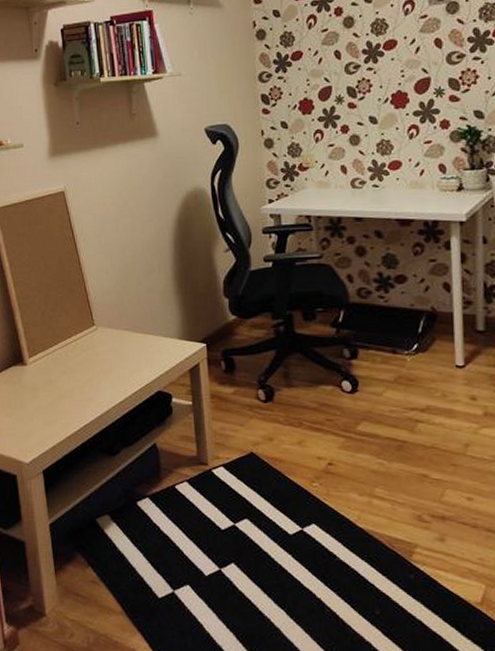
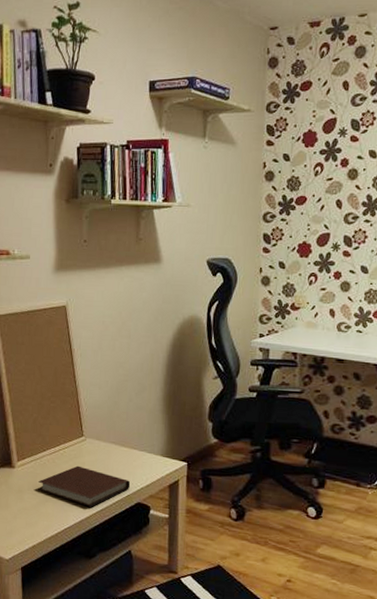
notebook: none [52,357,149,400] -> present [38,465,131,507]

